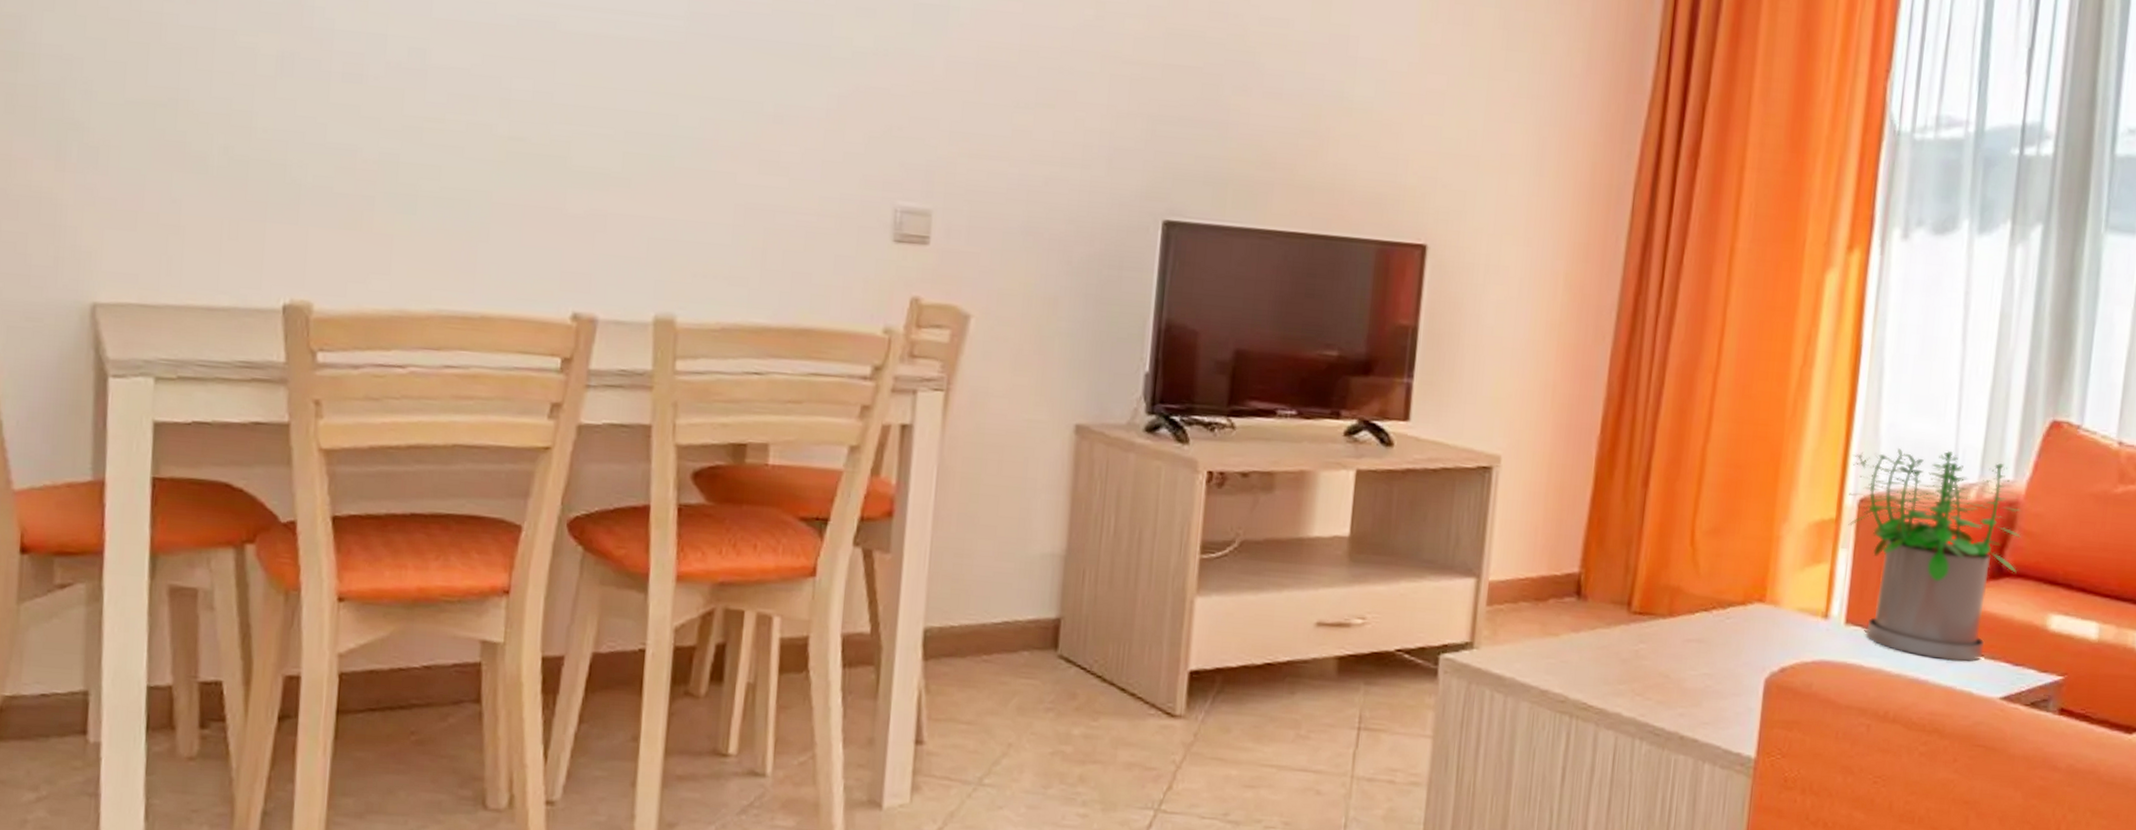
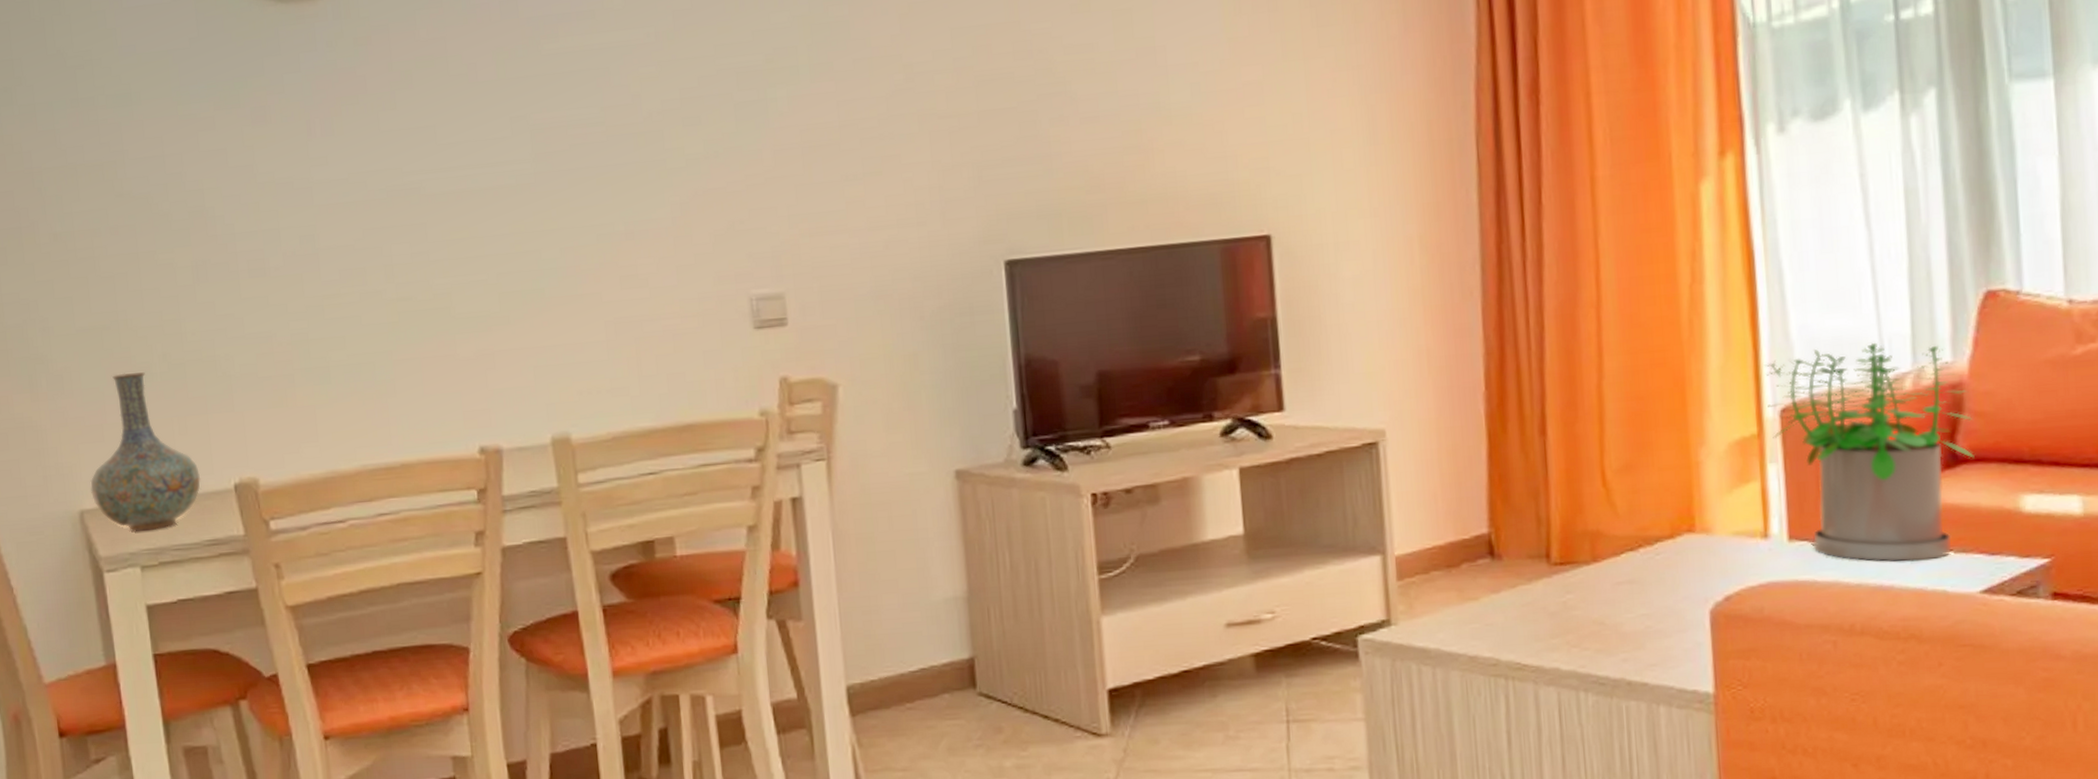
vase: none [110,159,245,339] -> present [90,372,201,531]

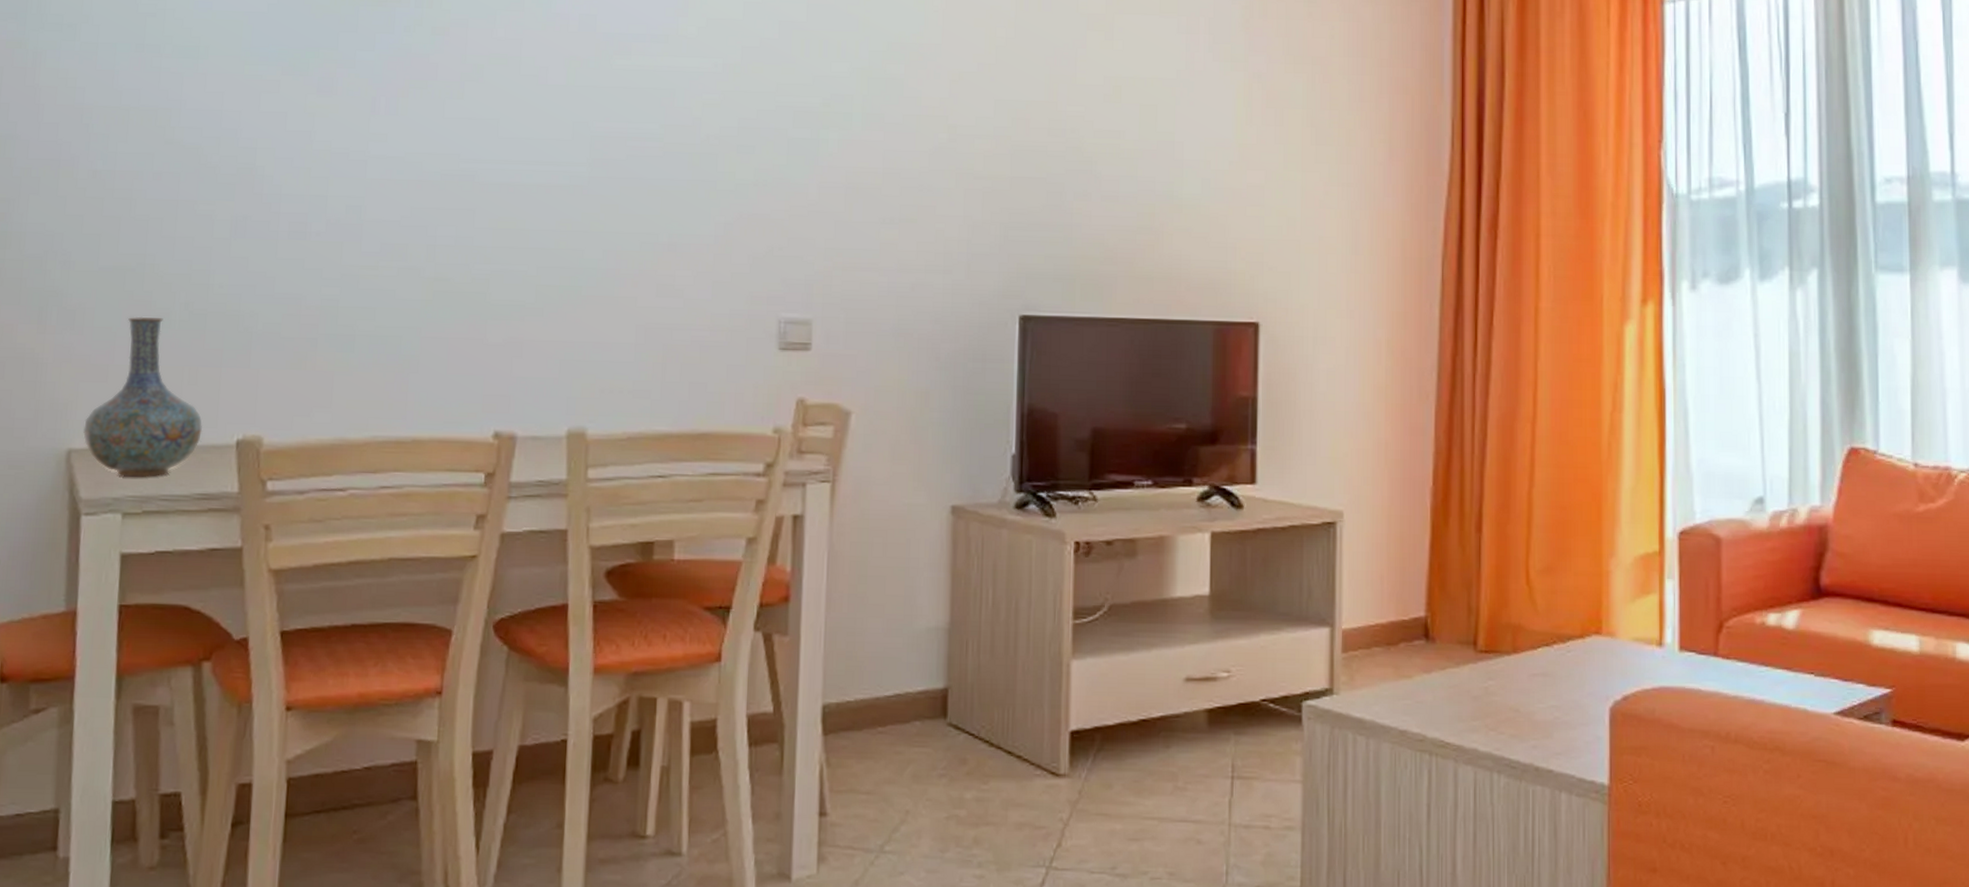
potted plant: present [1765,342,1975,562] -> none [1668,481,1835,680]

